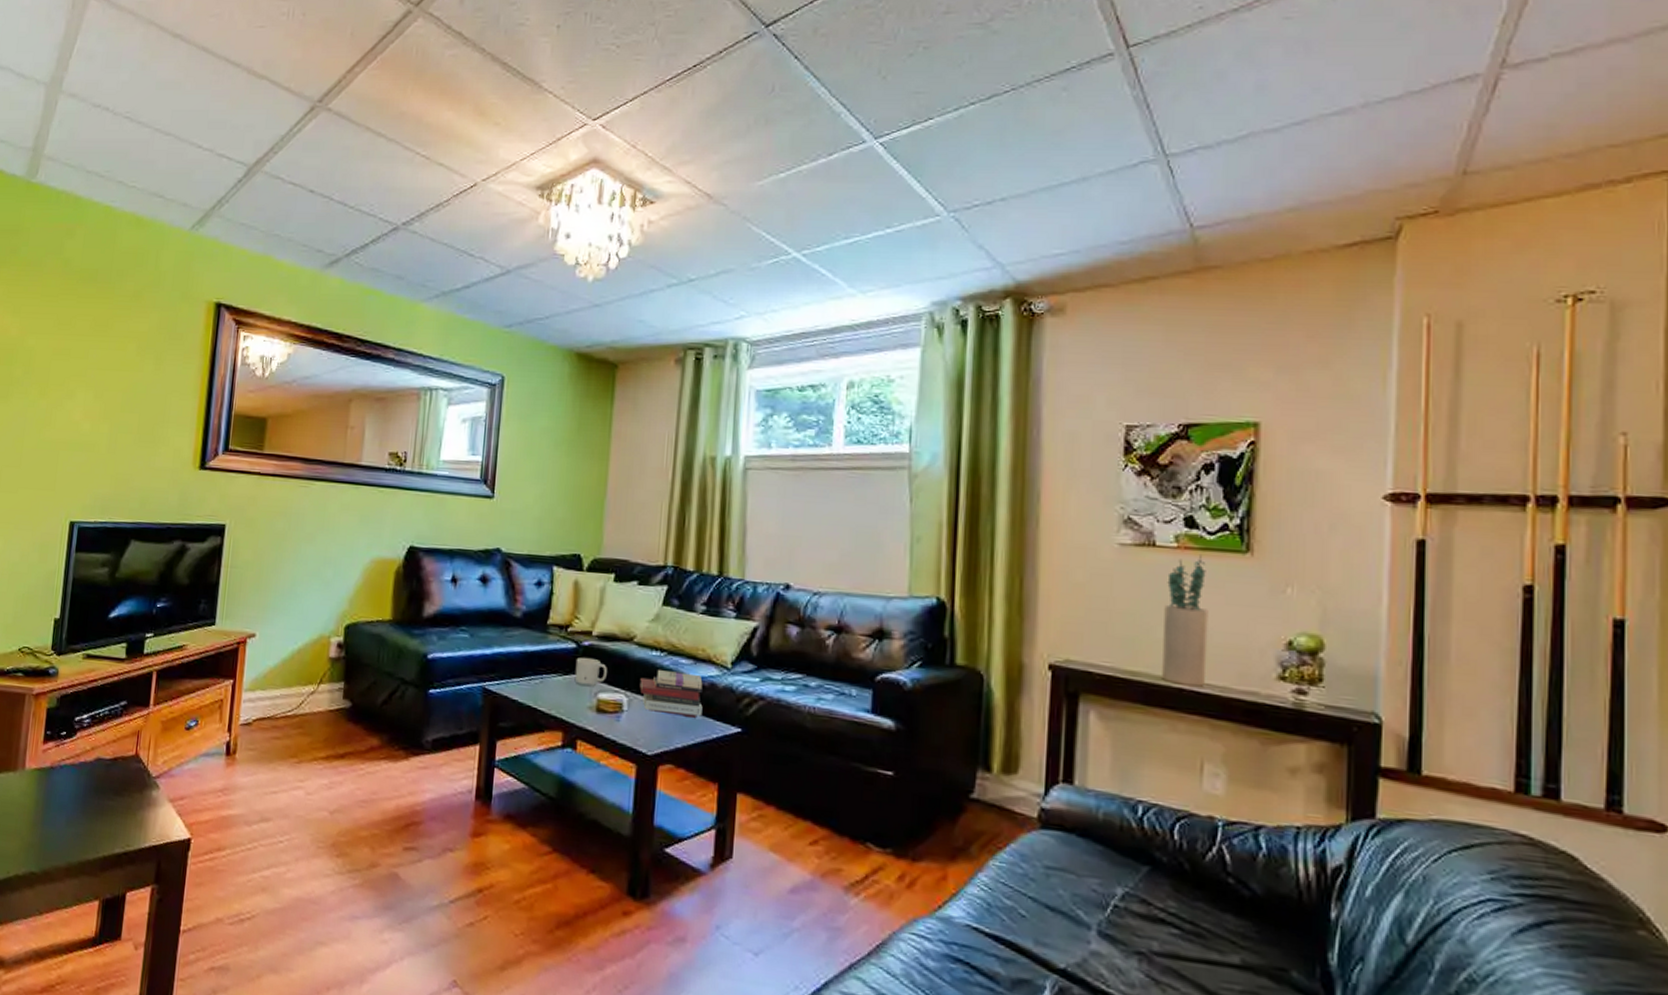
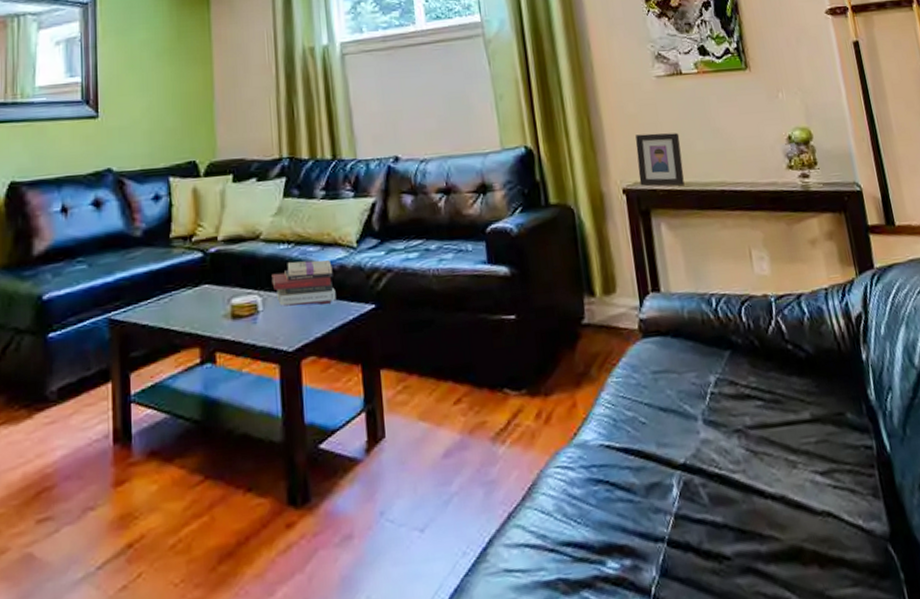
mug: present [574,658,607,687] -> none [204,264,238,296]
picture frame: none [1072,606,1136,673] -> present [635,132,685,186]
vase: present [1162,554,1209,688] -> none [695,75,739,188]

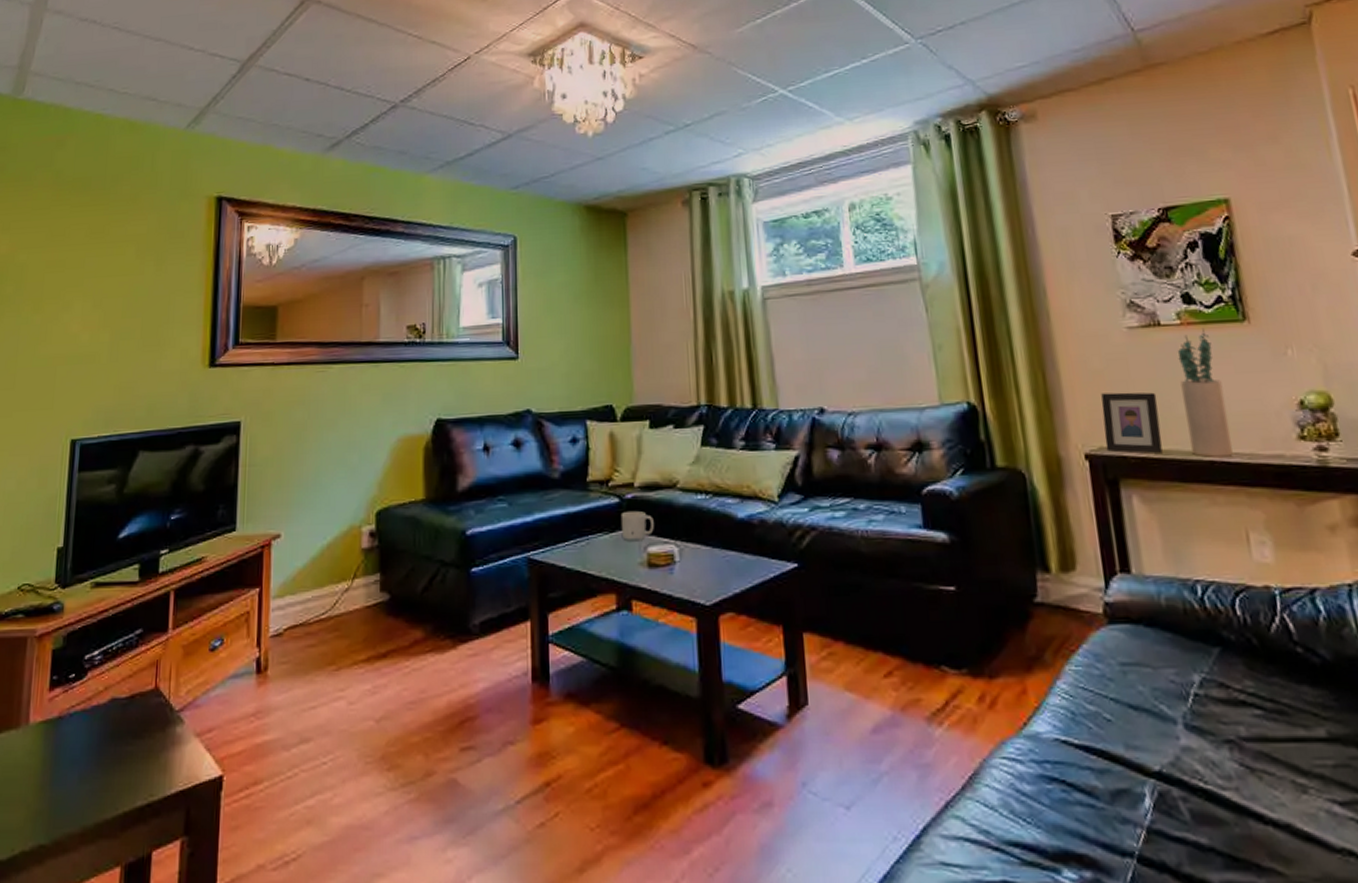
mug: none [204,264,238,296] -> present [620,511,654,542]
books: present [271,259,336,306] -> none [688,513,756,559]
vase: none [695,75,739,188] -> present [1177,327,1233,459]

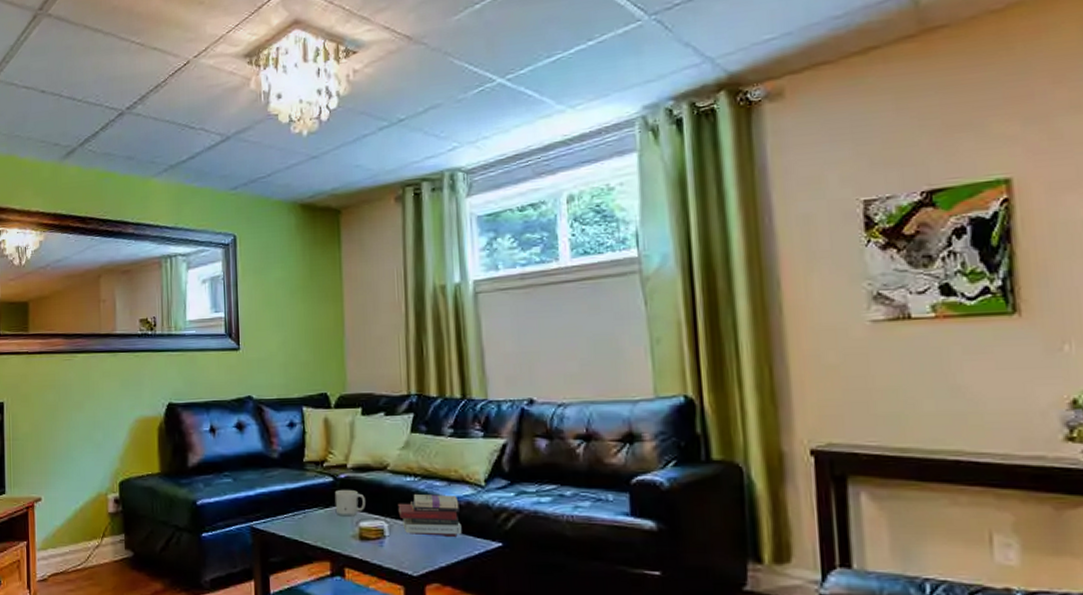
books: none [688,513,756,559] -> present [398,494,462,536]
picture frame: present [1101,392,1163,454] -> none [834,388,901,451]
vase: present [1177,327,1233,459] -> none [928,321,984,458]

